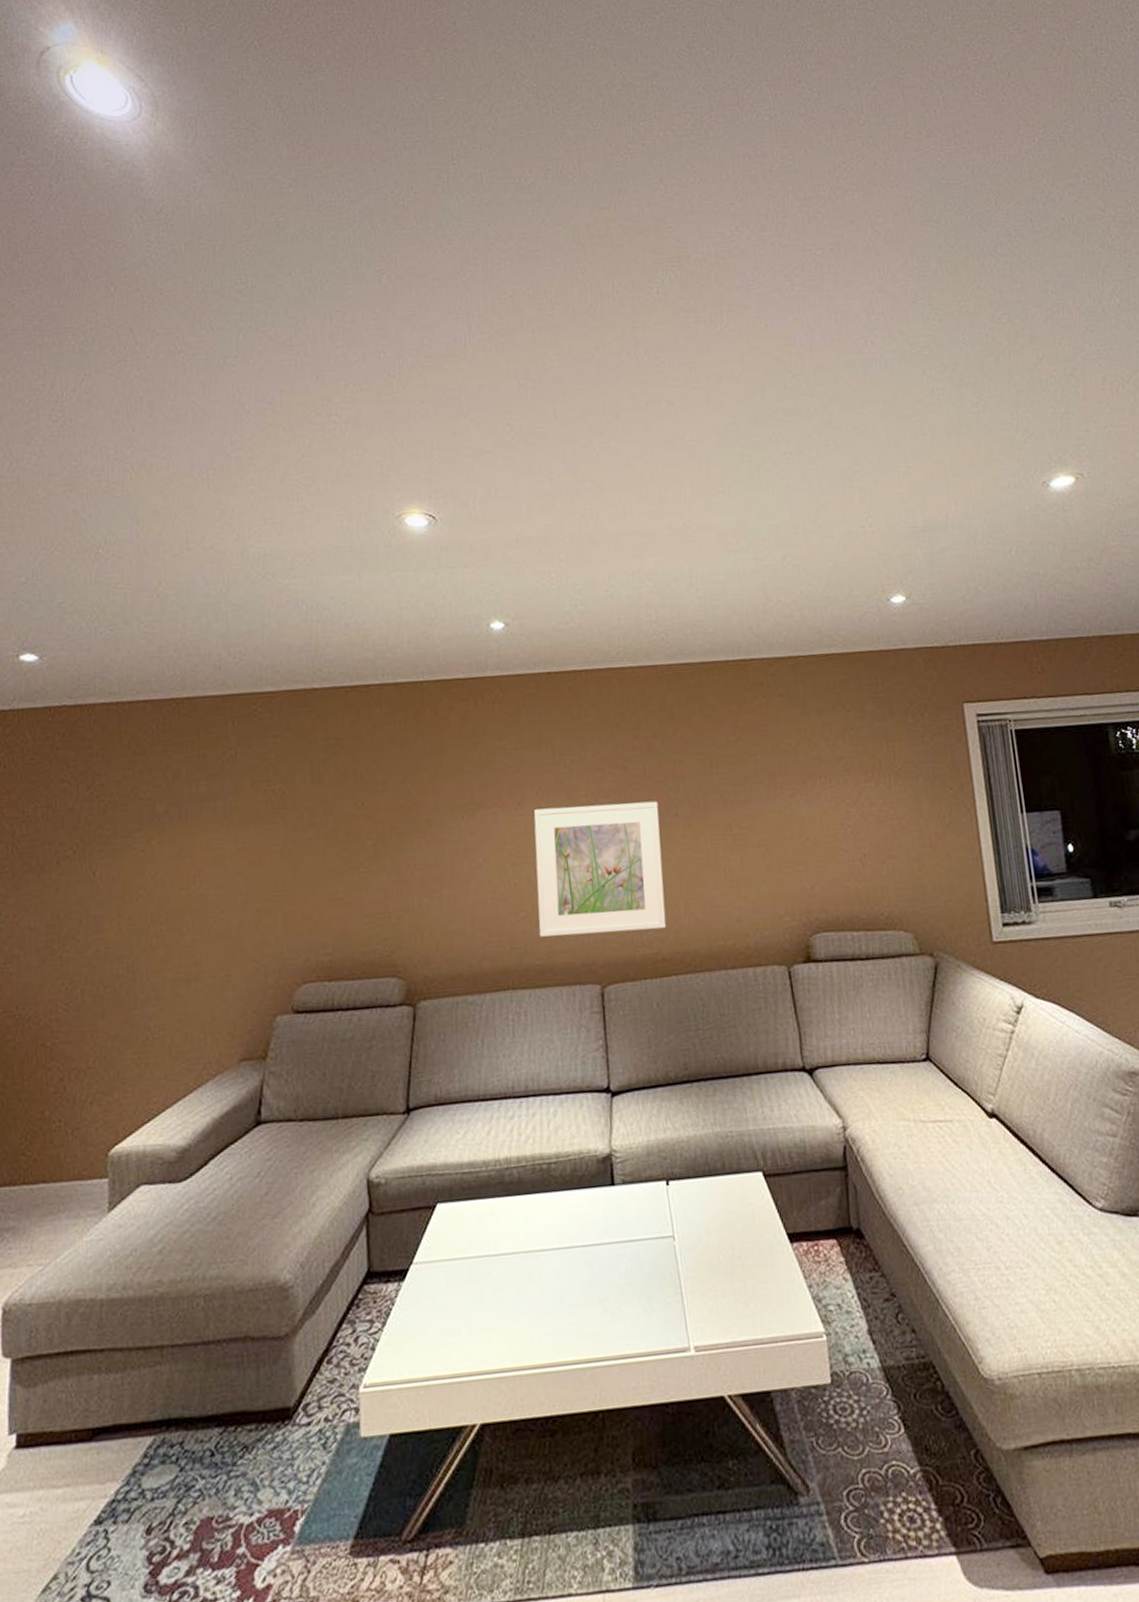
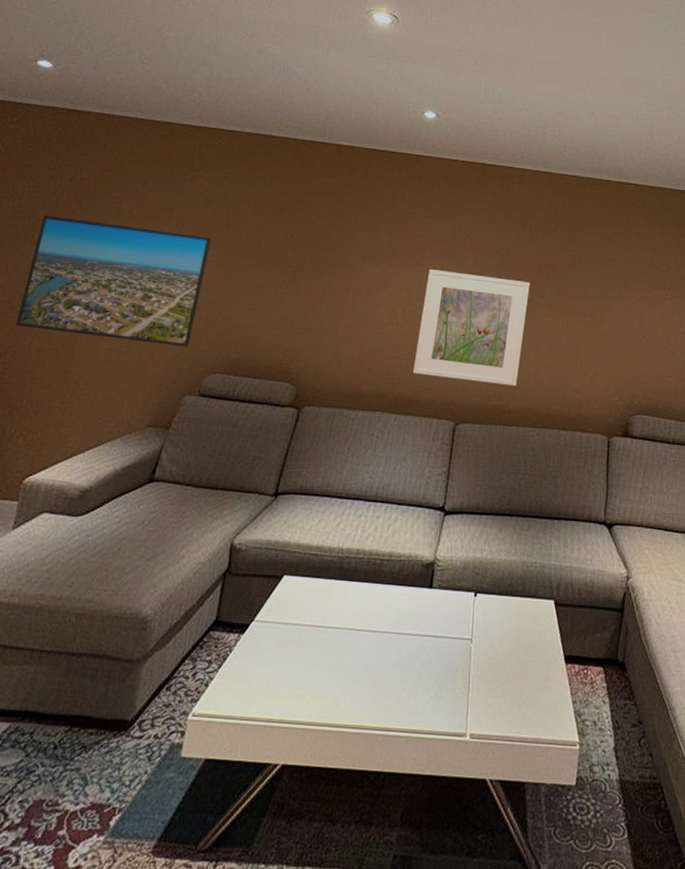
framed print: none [60,824,270,974] -> present [15,215,212,347]

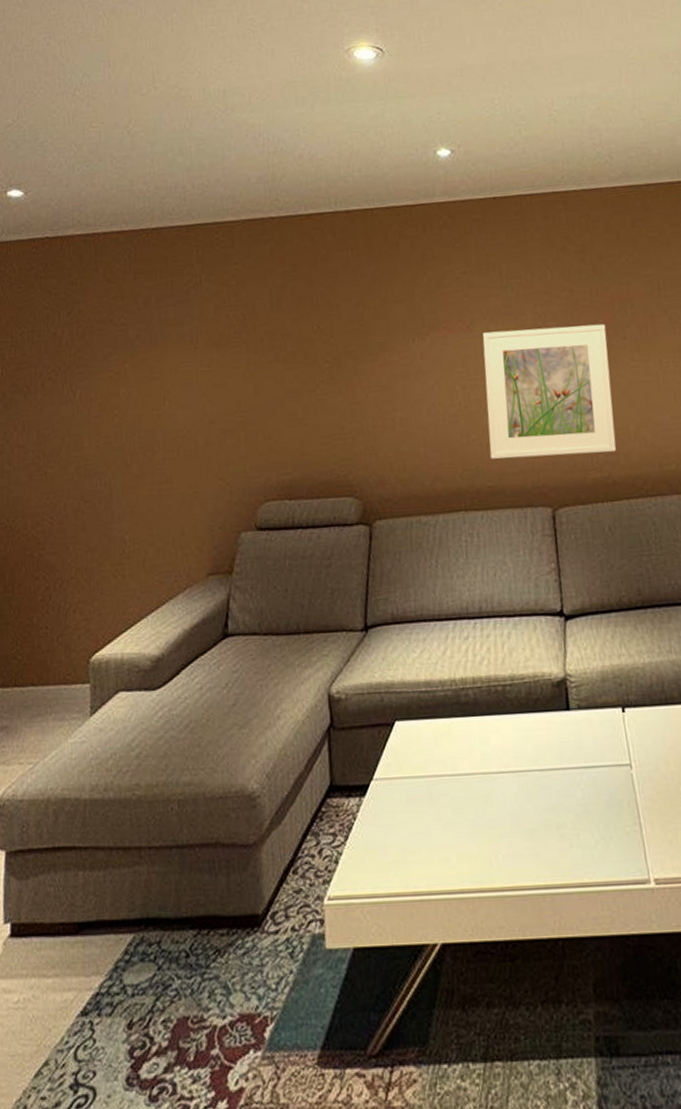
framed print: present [15,215,212,347] -> none [45,347,234,489]

